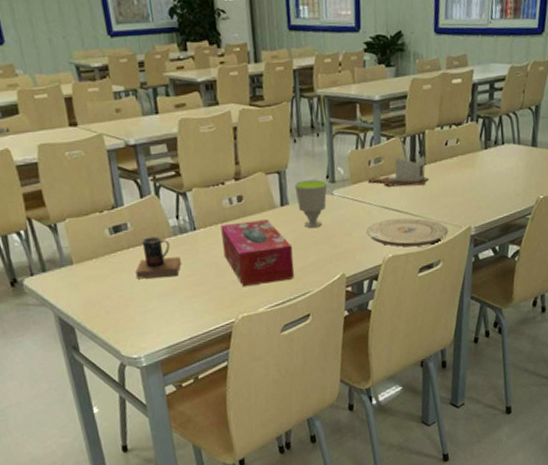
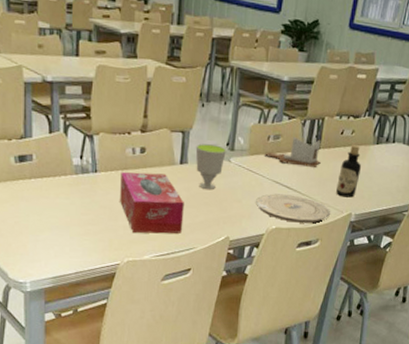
mug: present [135,236,182,280] -> none [34,171,78,213]
bottle: none [450,154,474,211] -> present [336,145,362,198]

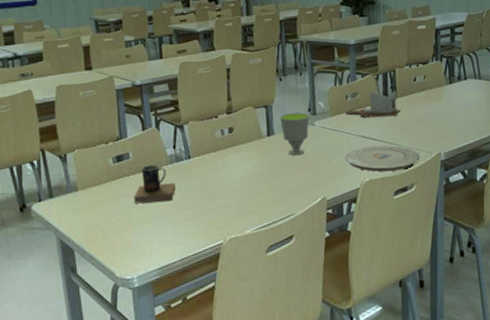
mug: none [34,171,78,213] -> present [134,164,176,204]
tissue box: present [120,172,184,234] -> none [213,148,279,209]
bottle: present [336,145,362,198] -> none [420,88,441,139]

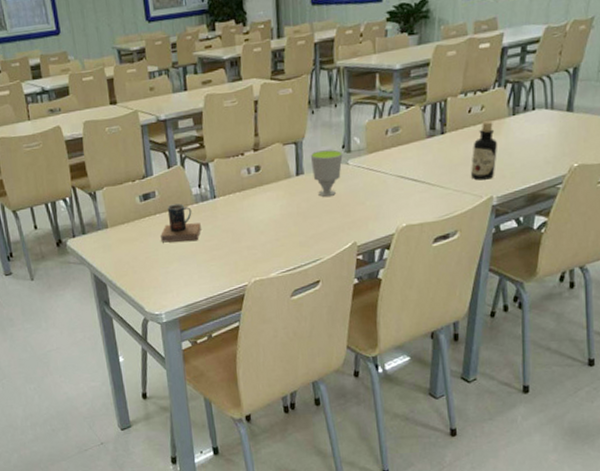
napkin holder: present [345,91,400,118] -> none [383,124,449,156]
plate: present [345,145,421,172] -> none [381,187,468,217]
bottle: none [420,88,441,139] -> present [471,121,498,180]

